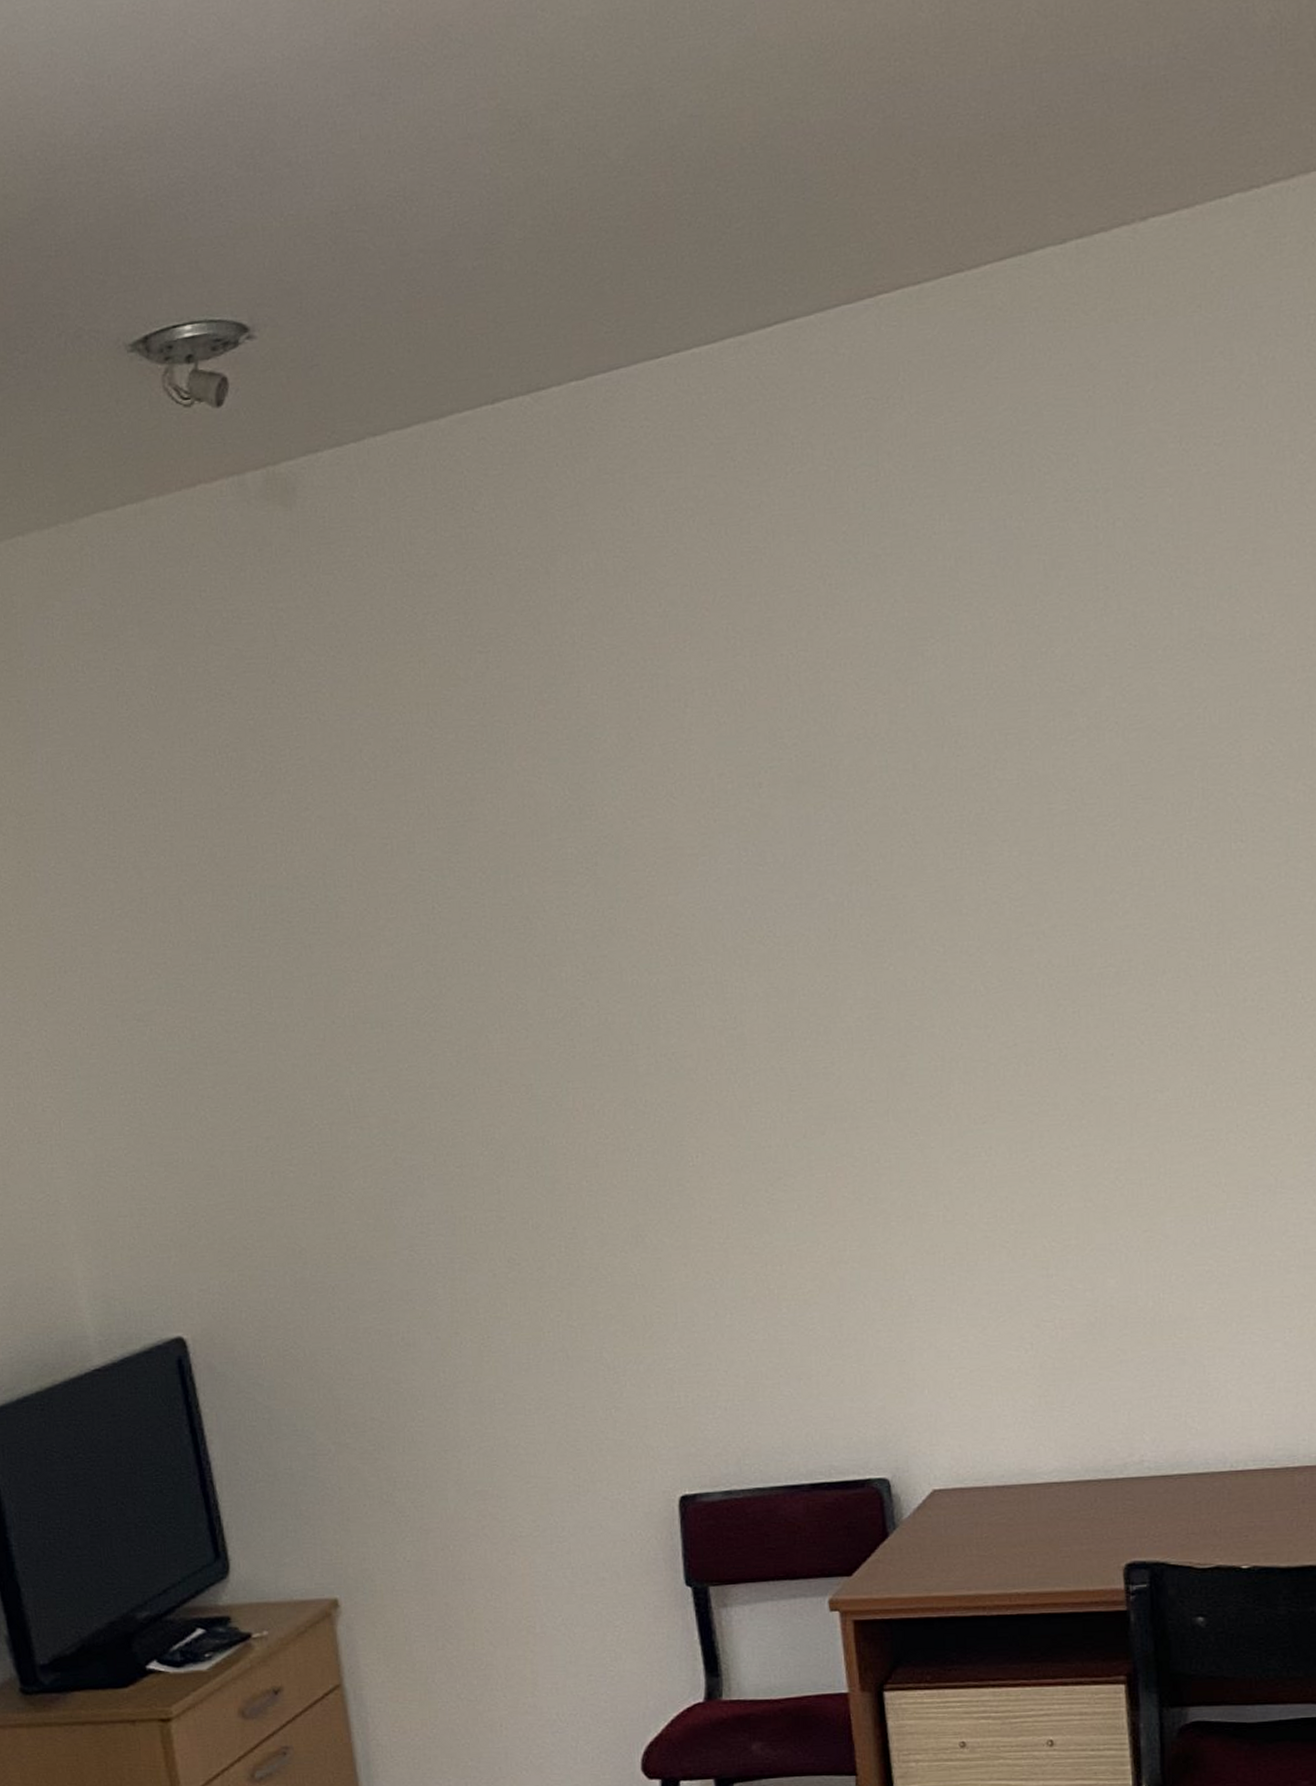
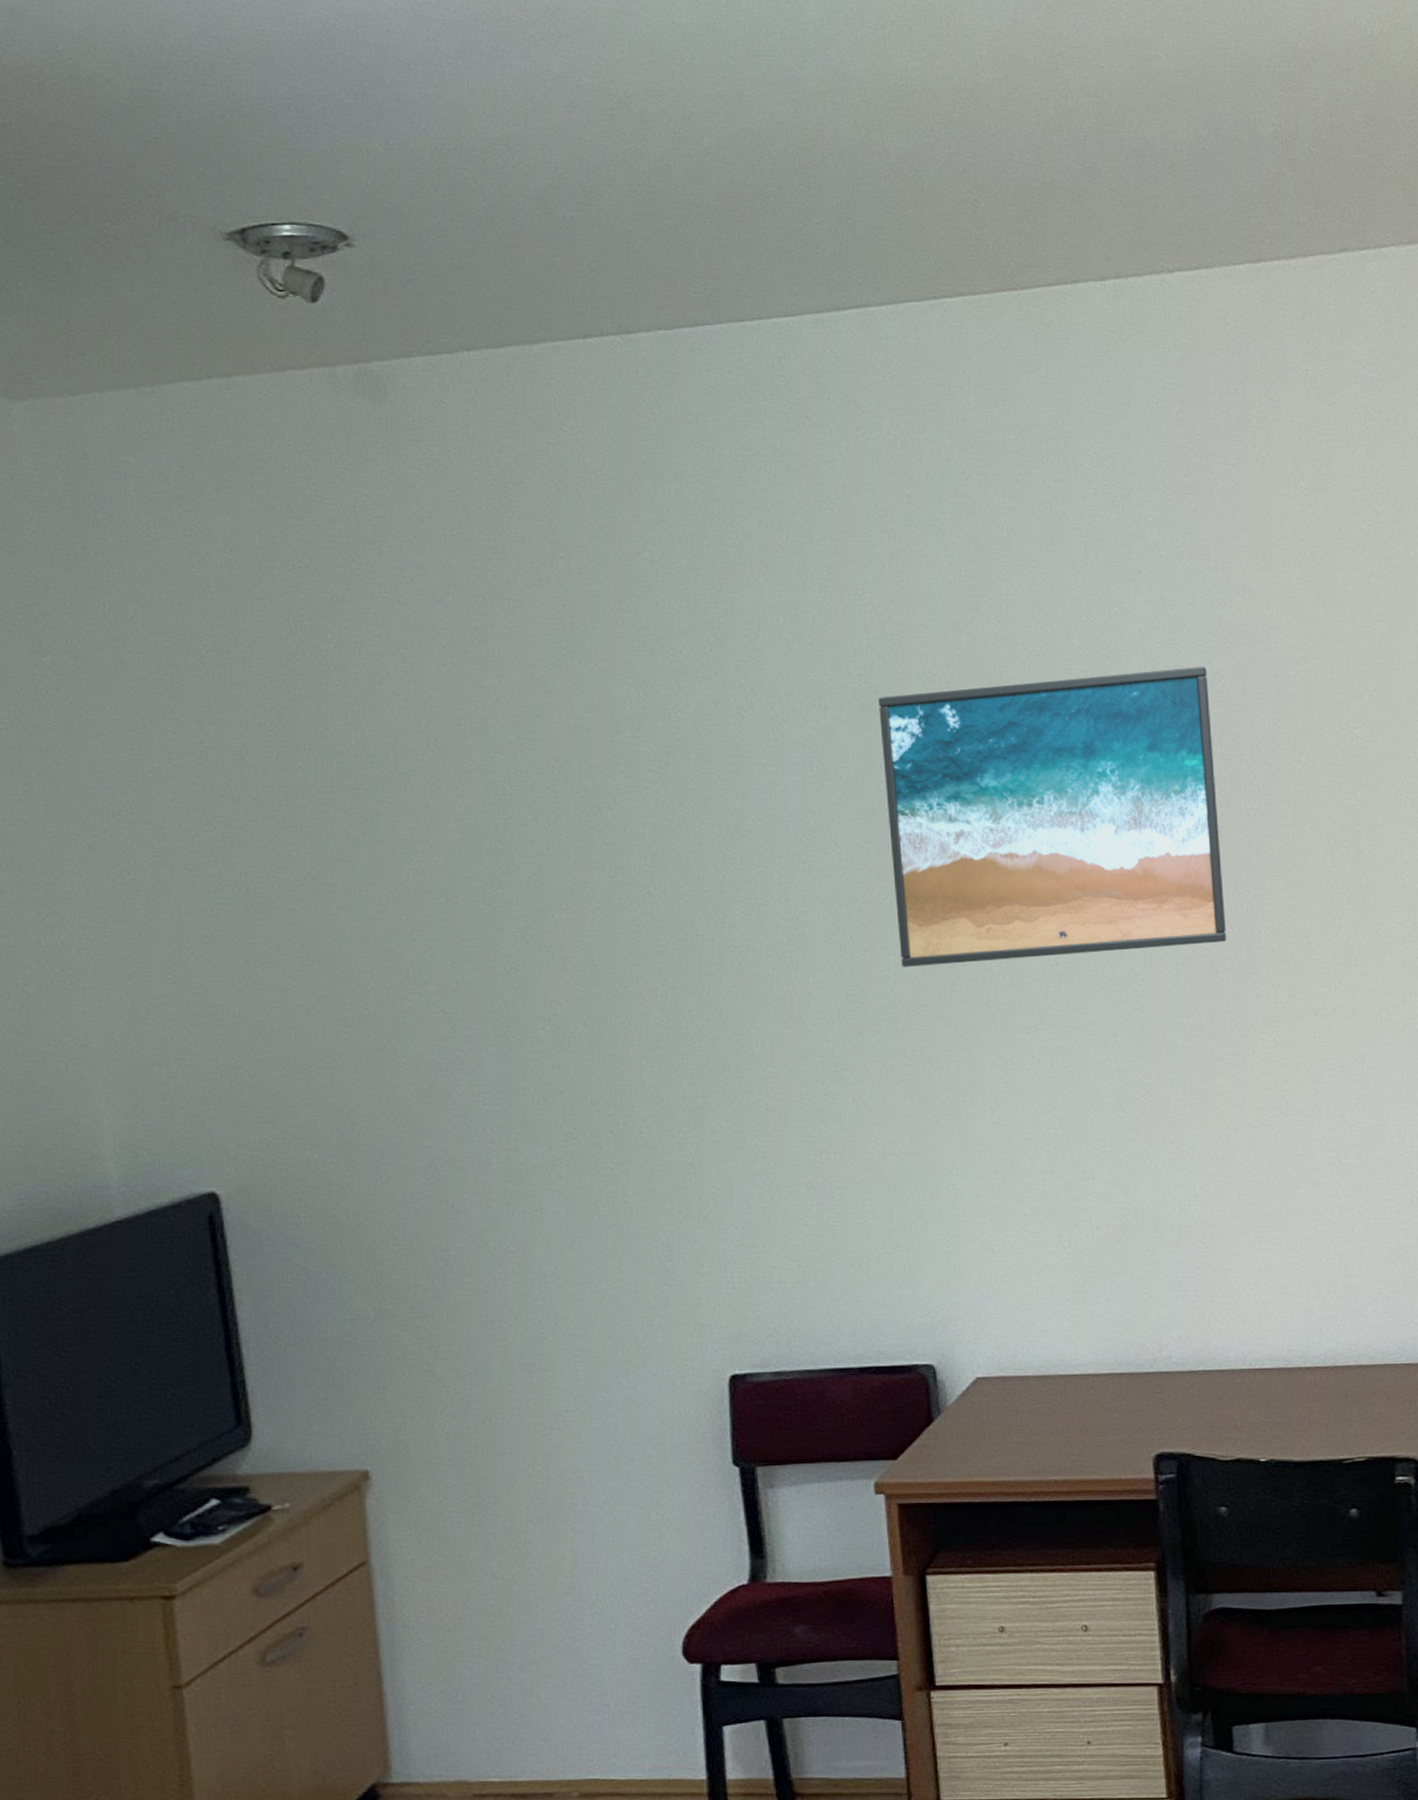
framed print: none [816,689,1208,1062] -> present [879,666,1227,967]

